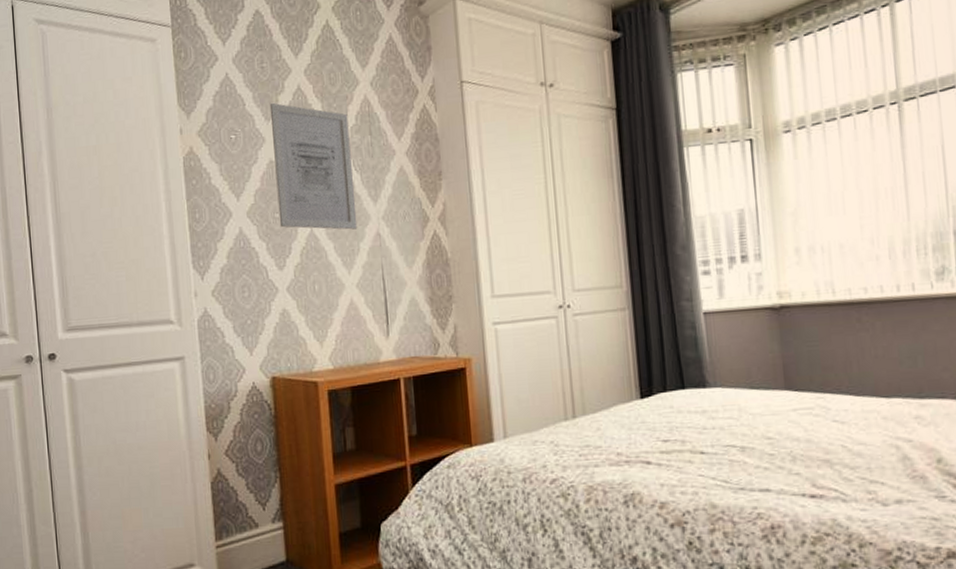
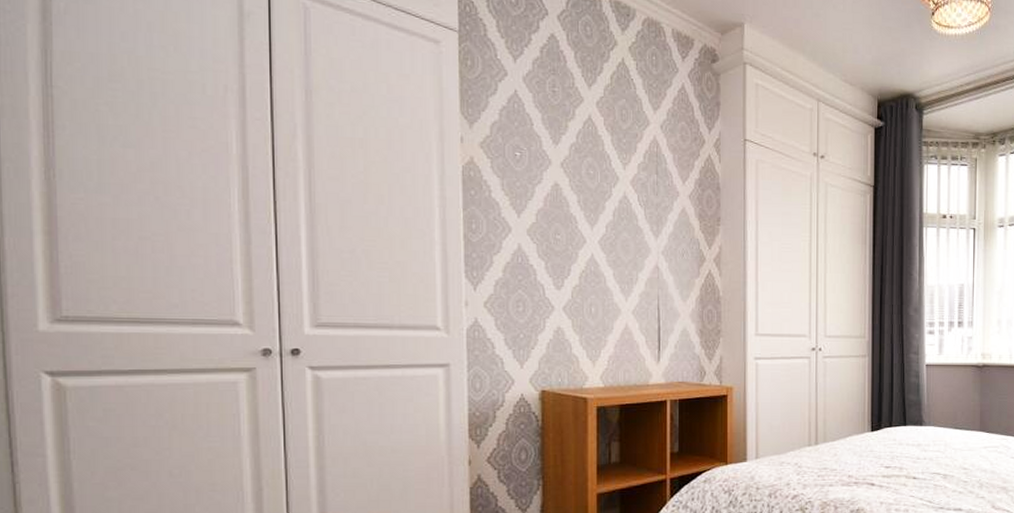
wall art: present [269,102,358,230] -> none [558,127,638,260]

